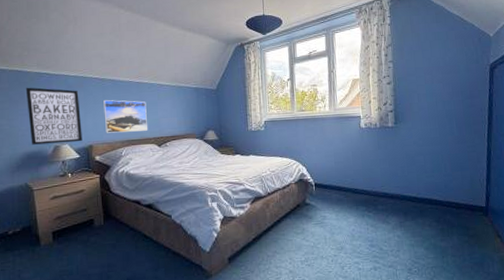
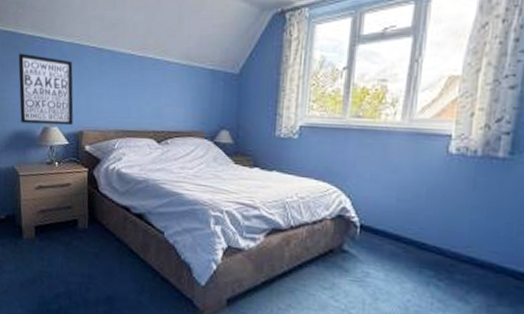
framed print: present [103,99,148,133] -> none [98,75,148,121]

